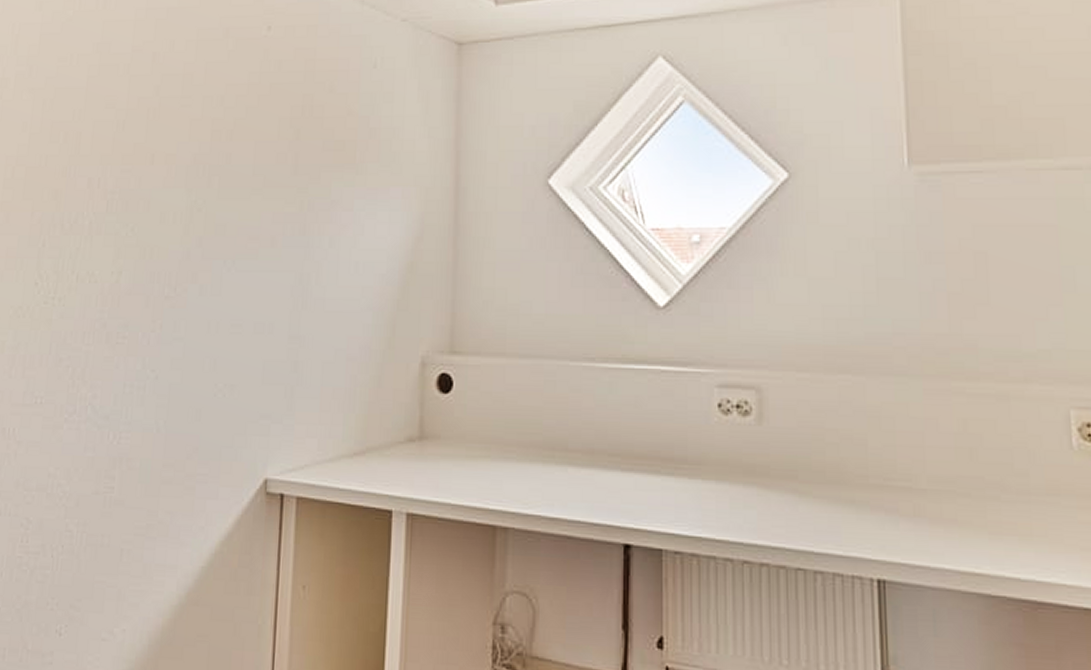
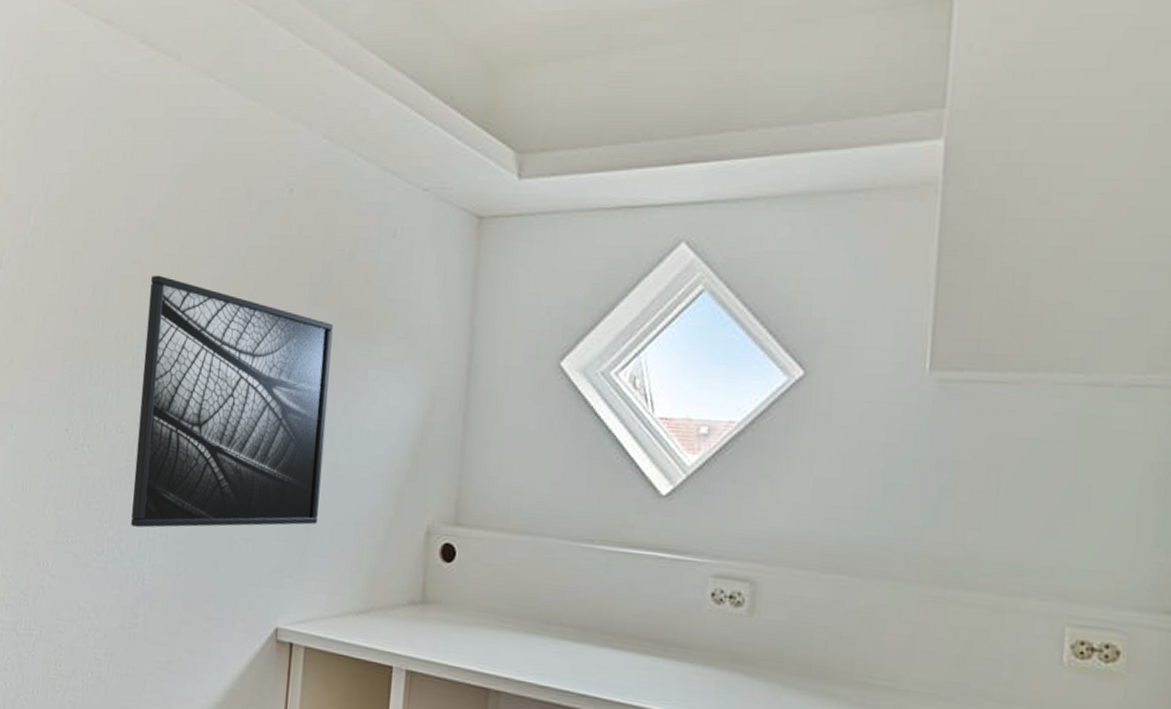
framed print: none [106,118,316,381] -> present [131,275,333,528]

